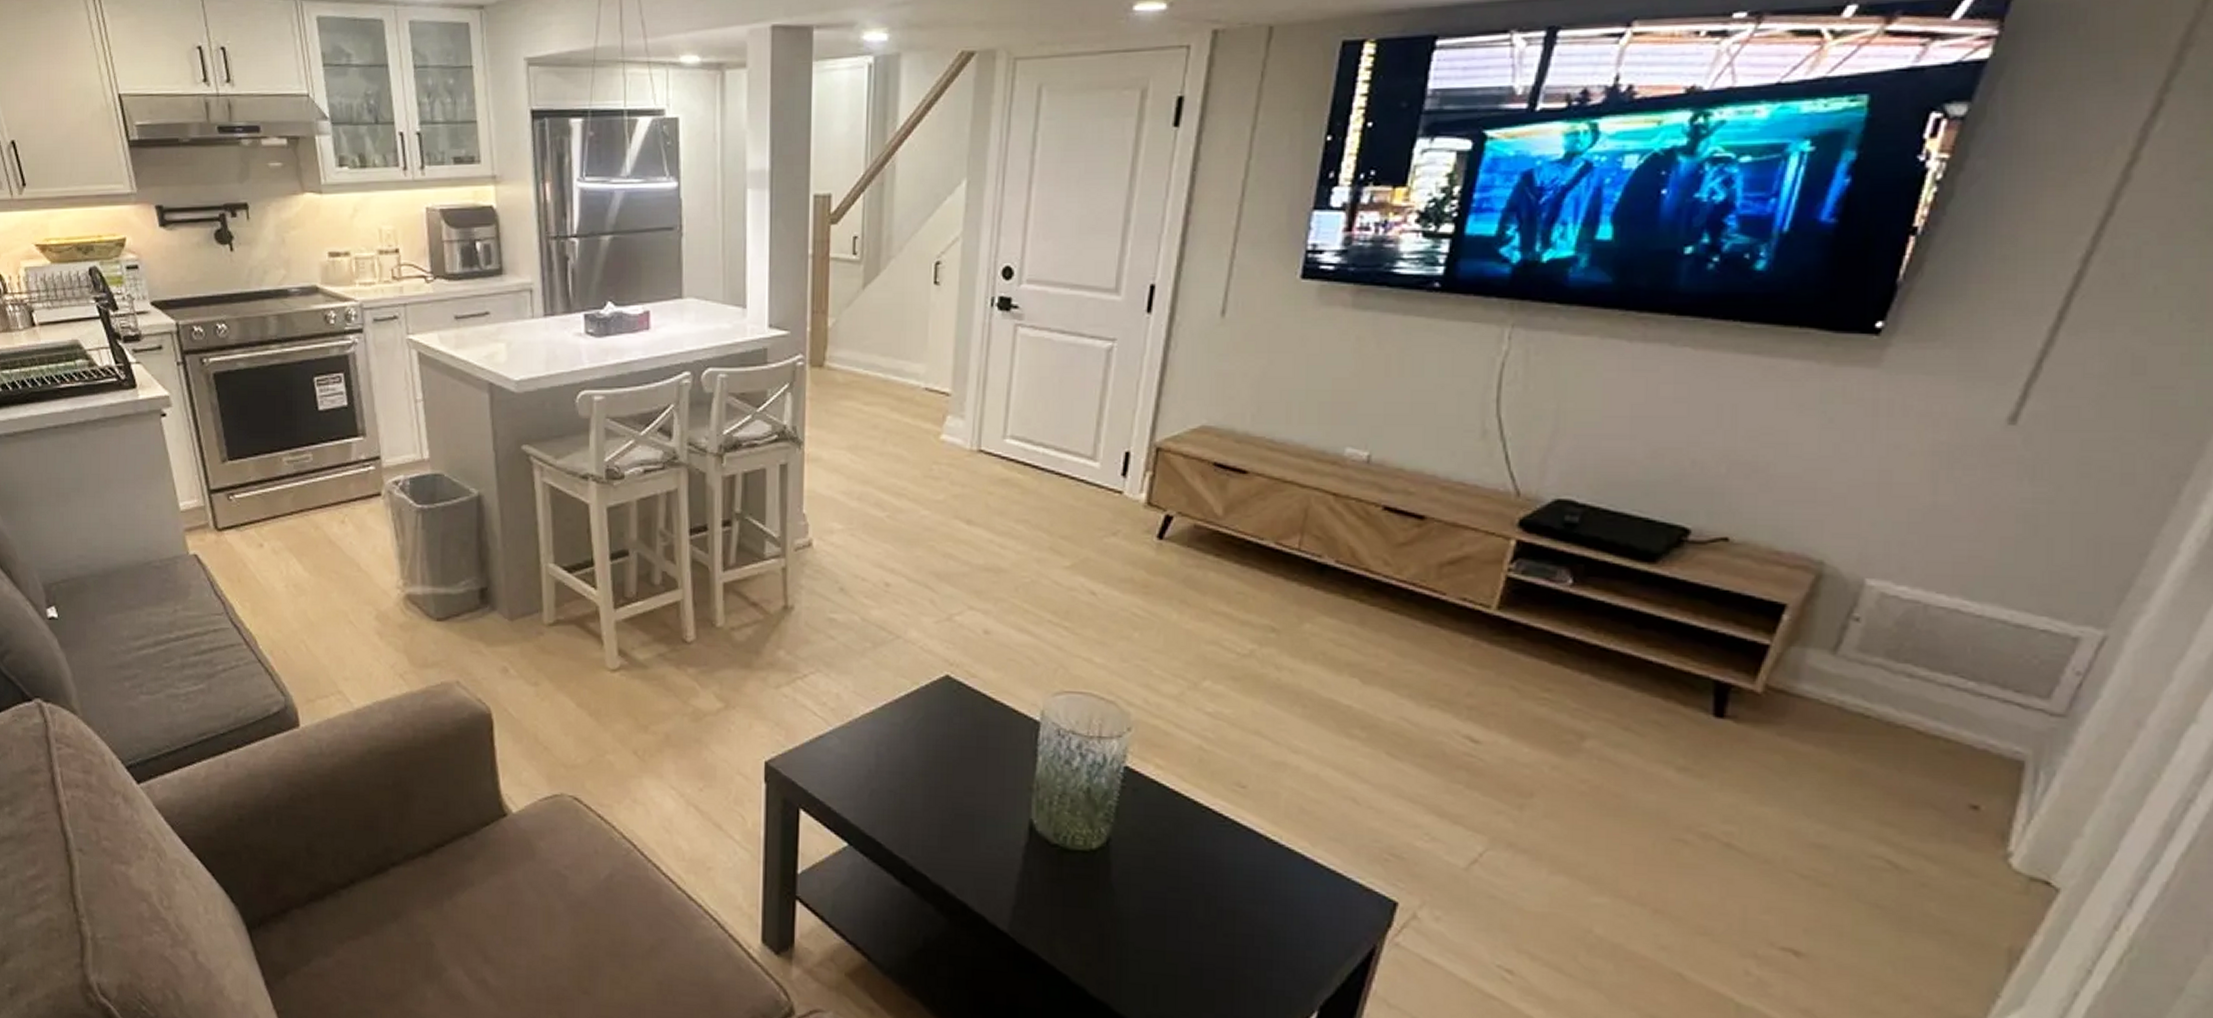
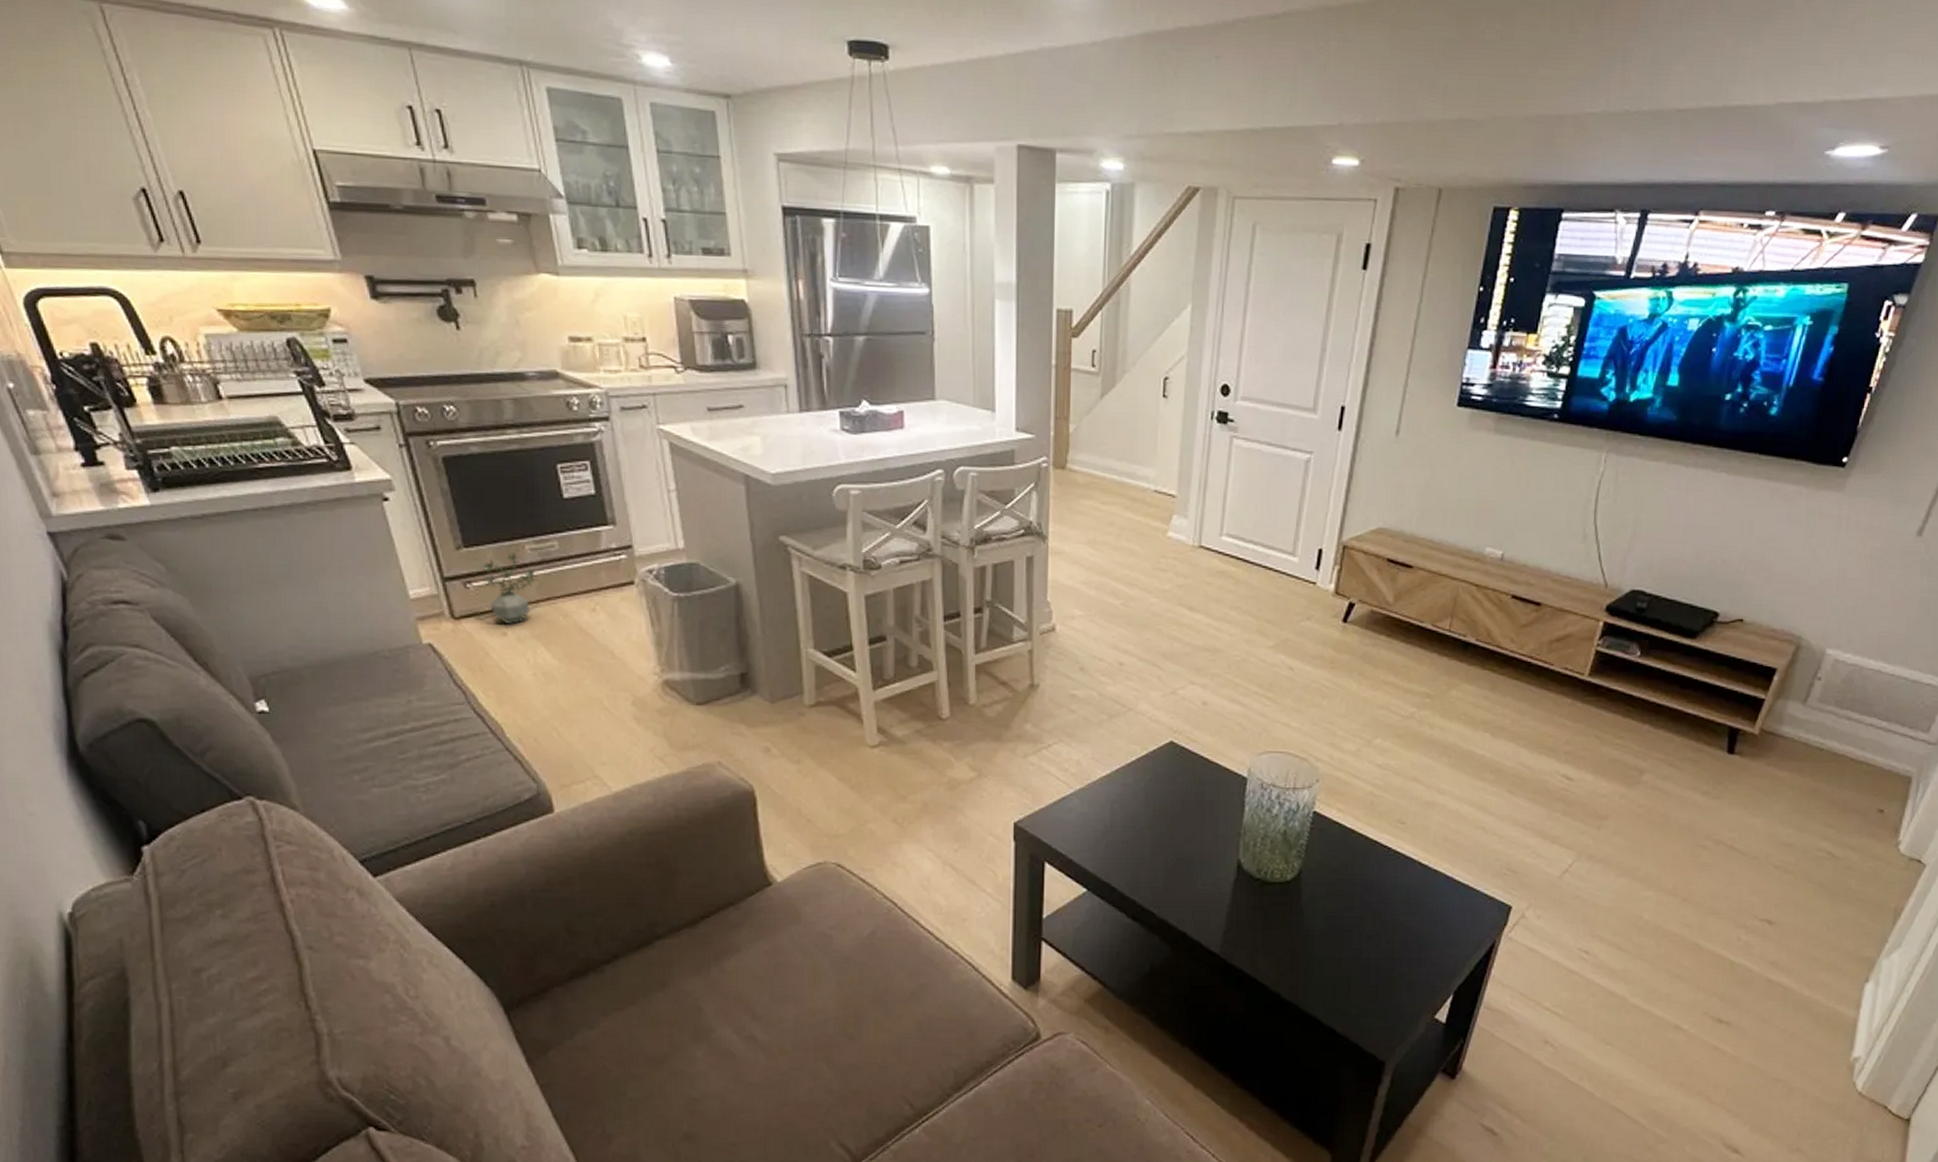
potted plant: none [245,464,291,536] -> present [483,552,535,625]

